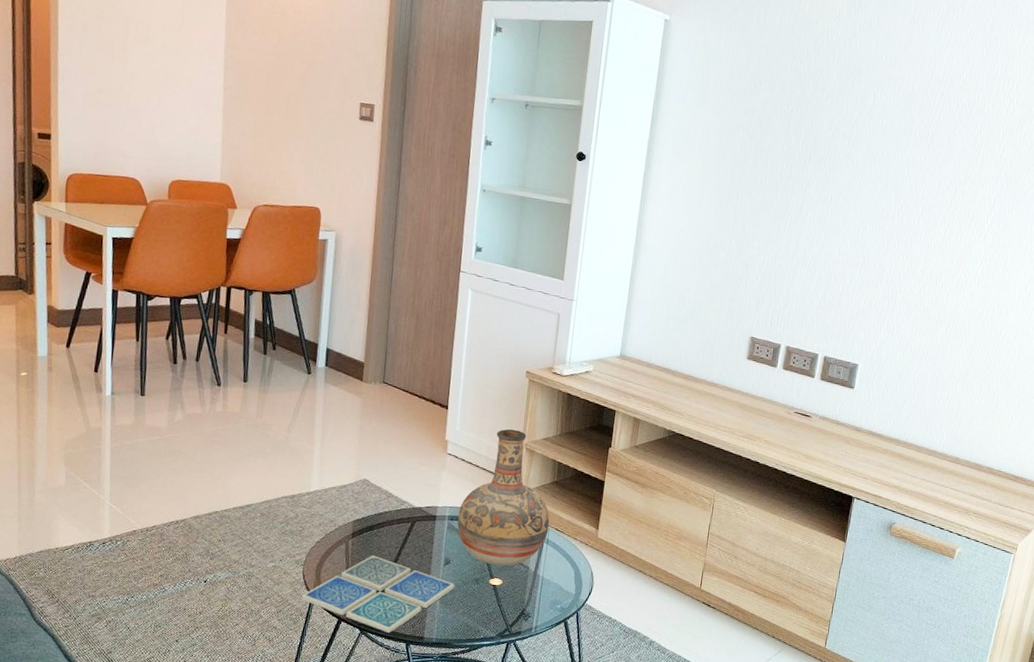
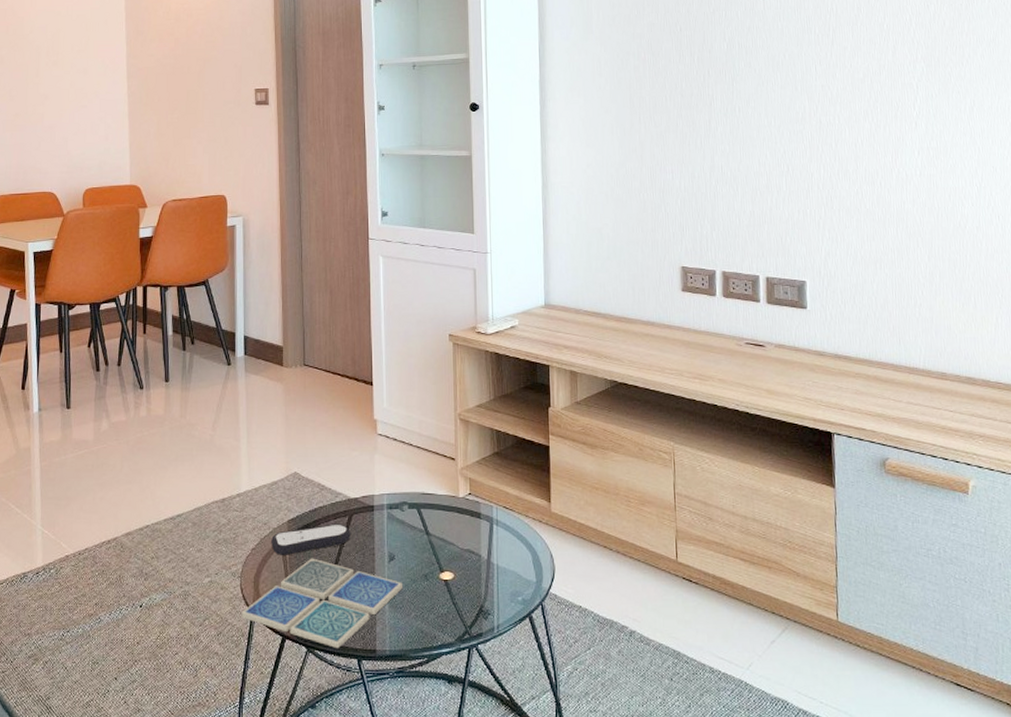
remote control: none [336,527,412,551] -> present [271,524,350,555]
vase: present [457,429,550,567] -> none [397,399,496,557]

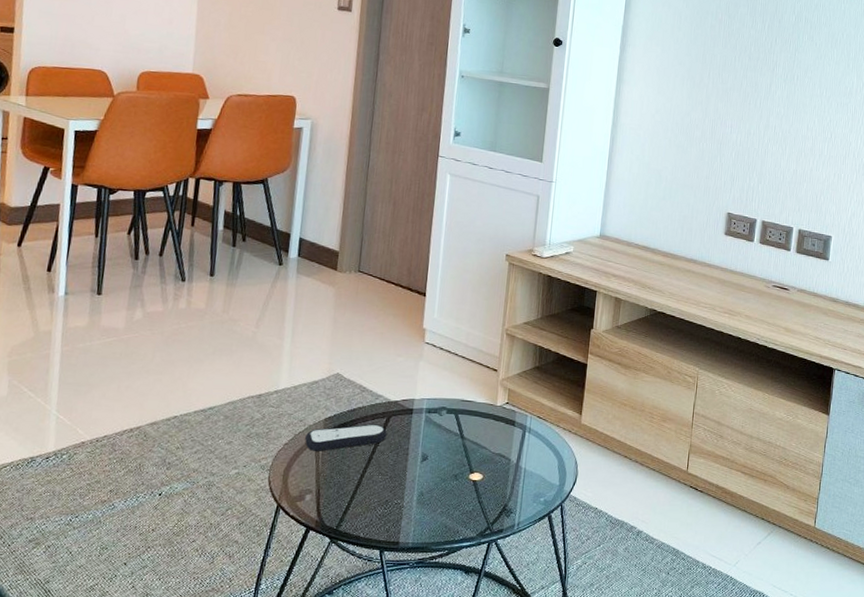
drink coaster: present [241,558,402,648] -> none [266,455,432,540]

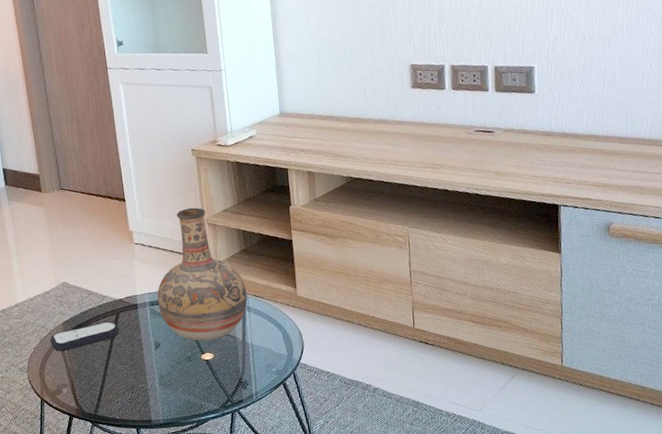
vase: none [435,314,532,460] -> present [157,207,248,341]

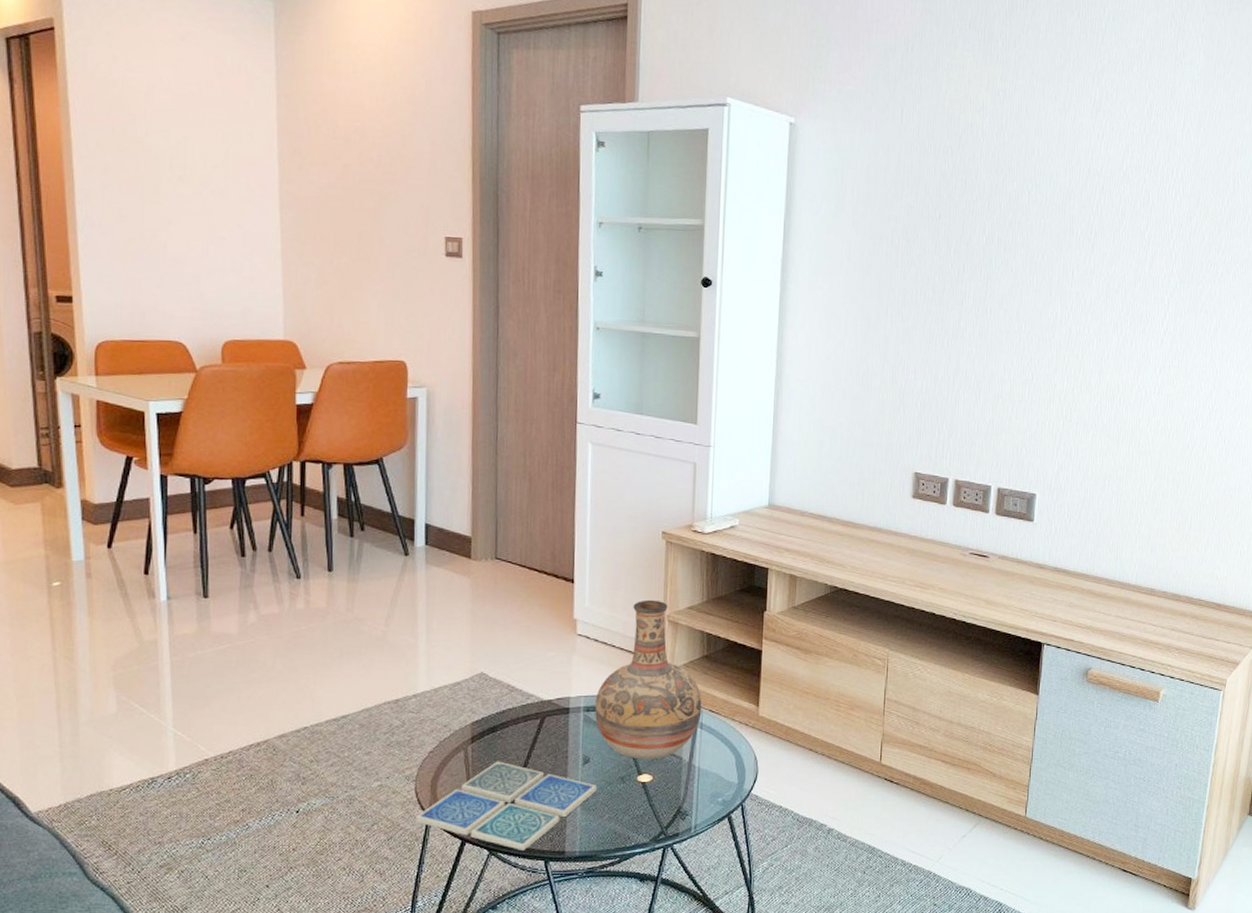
drink coaster: none [32,351,169,421] -> present [415,761,597,850]
remote control: present [50,321,119,351] -> none [452,726,542,758]

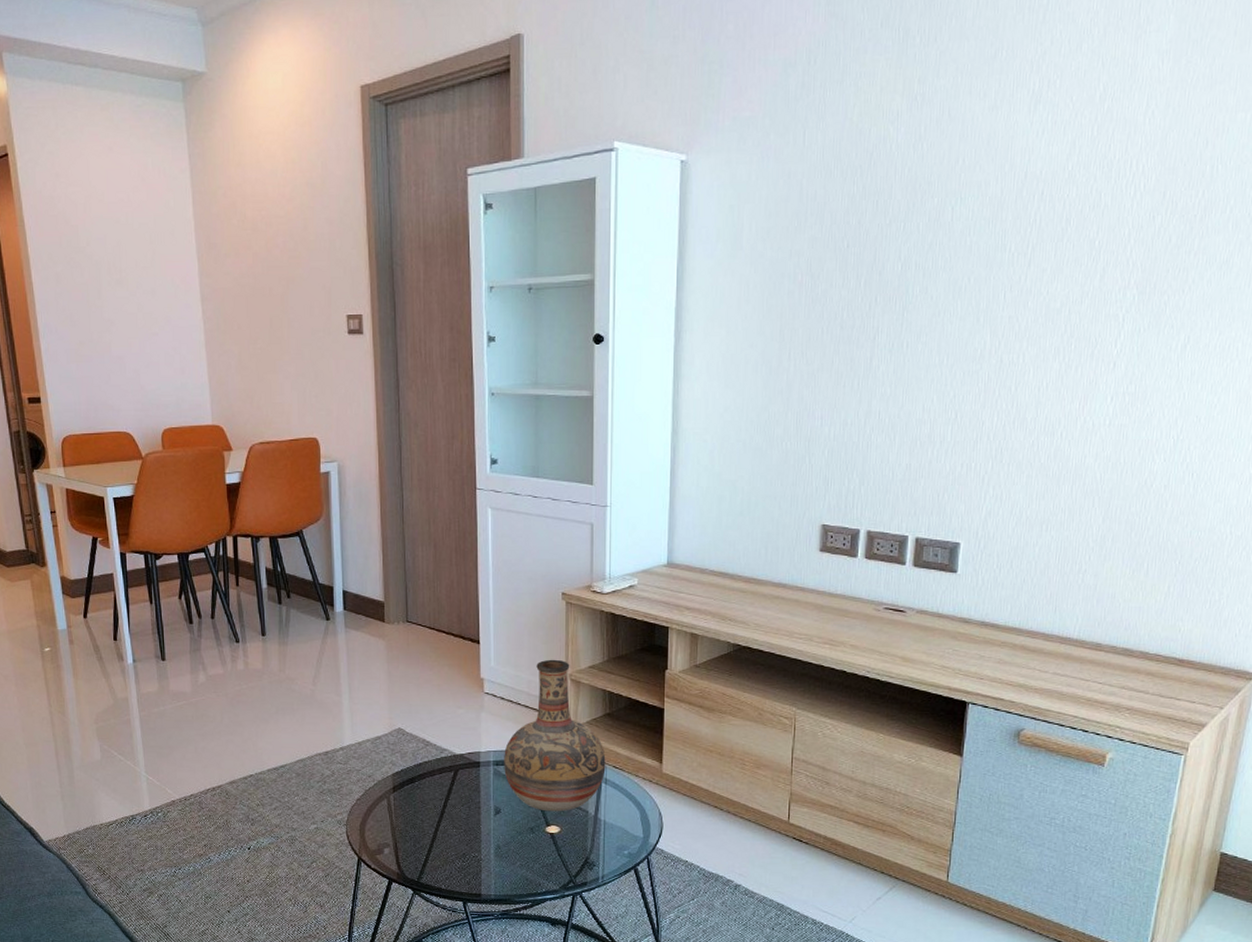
drink coaster: present [415,761,597,850] -> none [348,809,508,891]

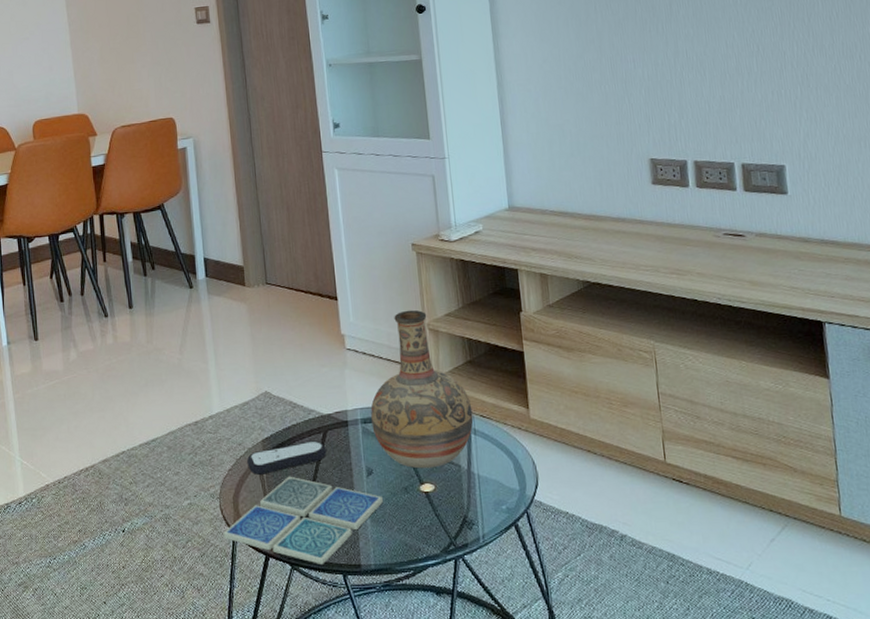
drink coaster: none [348,809,508,891] -> present [223,476,383,564]
remote control: none [376,778,456,806] -> present [247,440,327,475]

